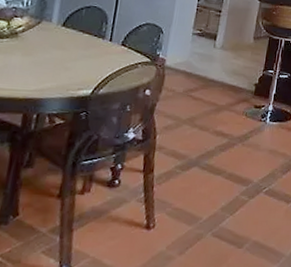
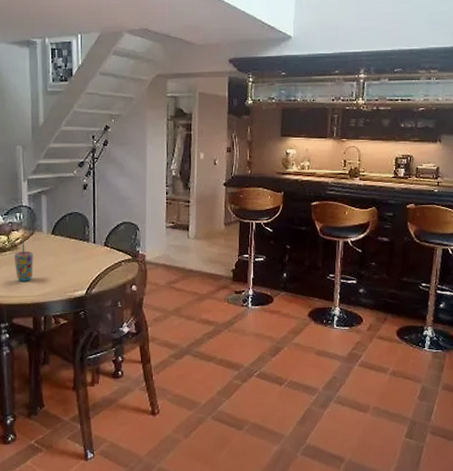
cup: none [10,28,36,74] -> present [14,240,33,282]

